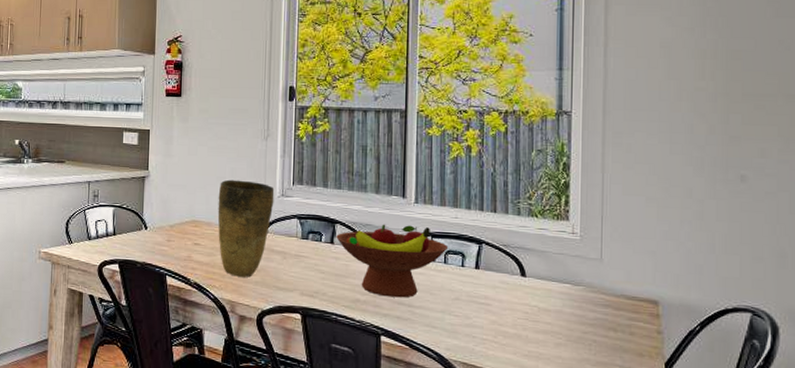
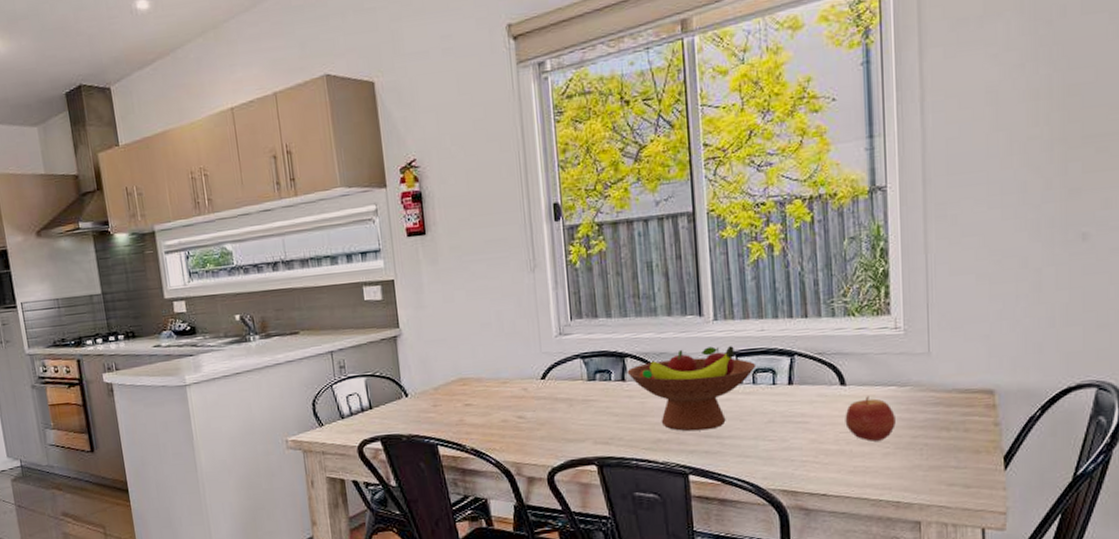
vase: present [217,179,275,277] -> none [485,323,552,435]
apple: none [523,289,568,331] -> present [845,396,896,441]

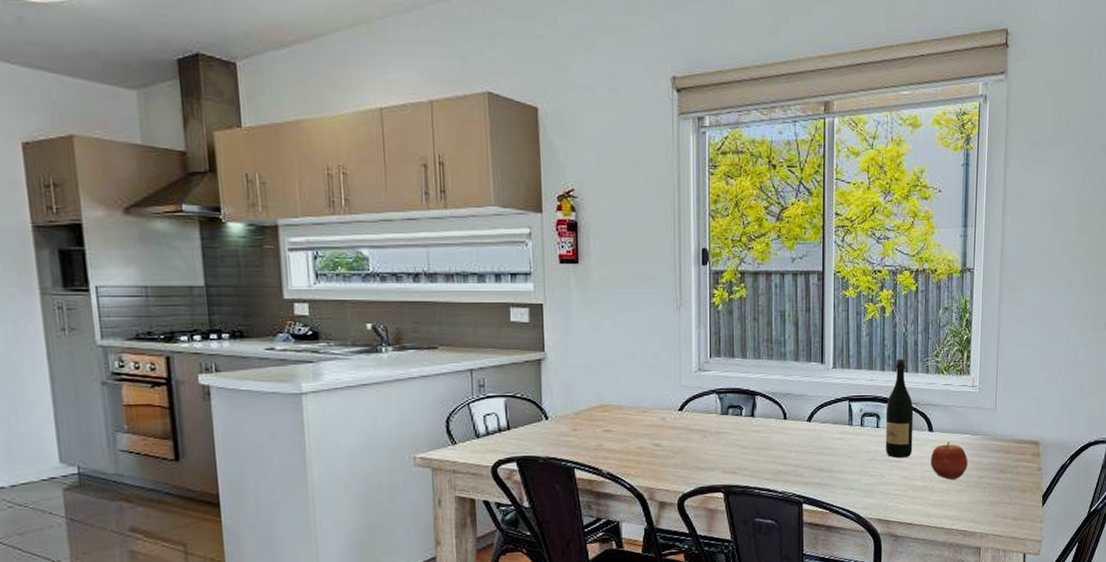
fruit bowl: present [627,346,756,432] -> none [756,391,865,465]
wine bottle: none [783,302,821,419] -> present [885,358,914,459]

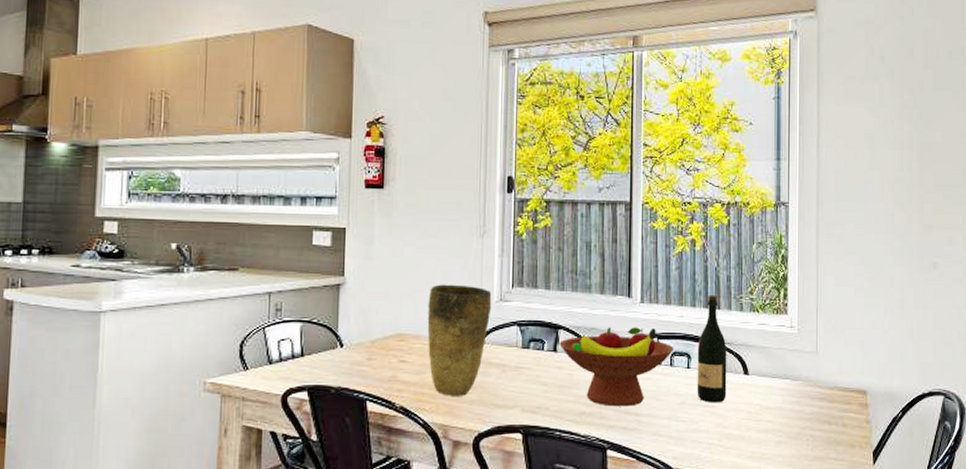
vase: none [628,356,691,461] -> present [427,284,492,396]
fruit bowl: none [756,391,865,465] -> present [559,327,674,407]
apple: present [930,442,968,480] -> none [746,387,788,429]

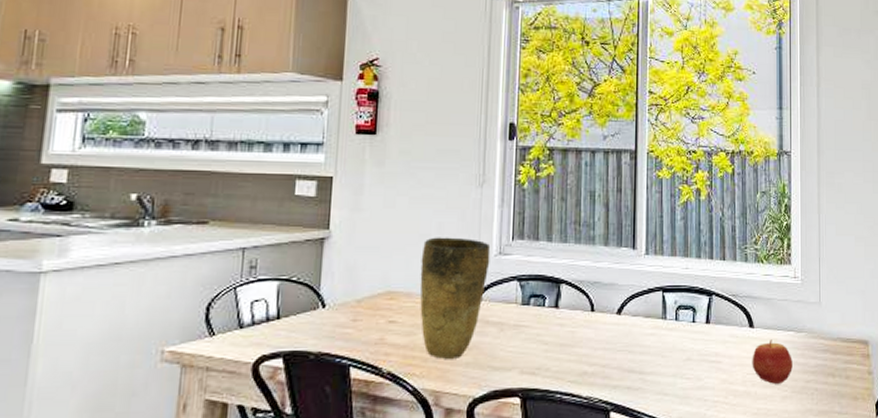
fruit bowl: present [559,327,674,407] -> none [561,280,680,365]
wine bottle: present [696,294,727,403] -> none [702,245,732,359]
apple: none [746,387,788,429] -> present [752,339,793,384]

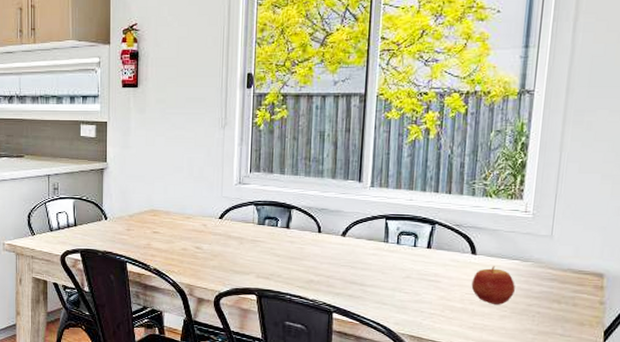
vase: present [419,237,491,359] -> none [176,169,232,262]

